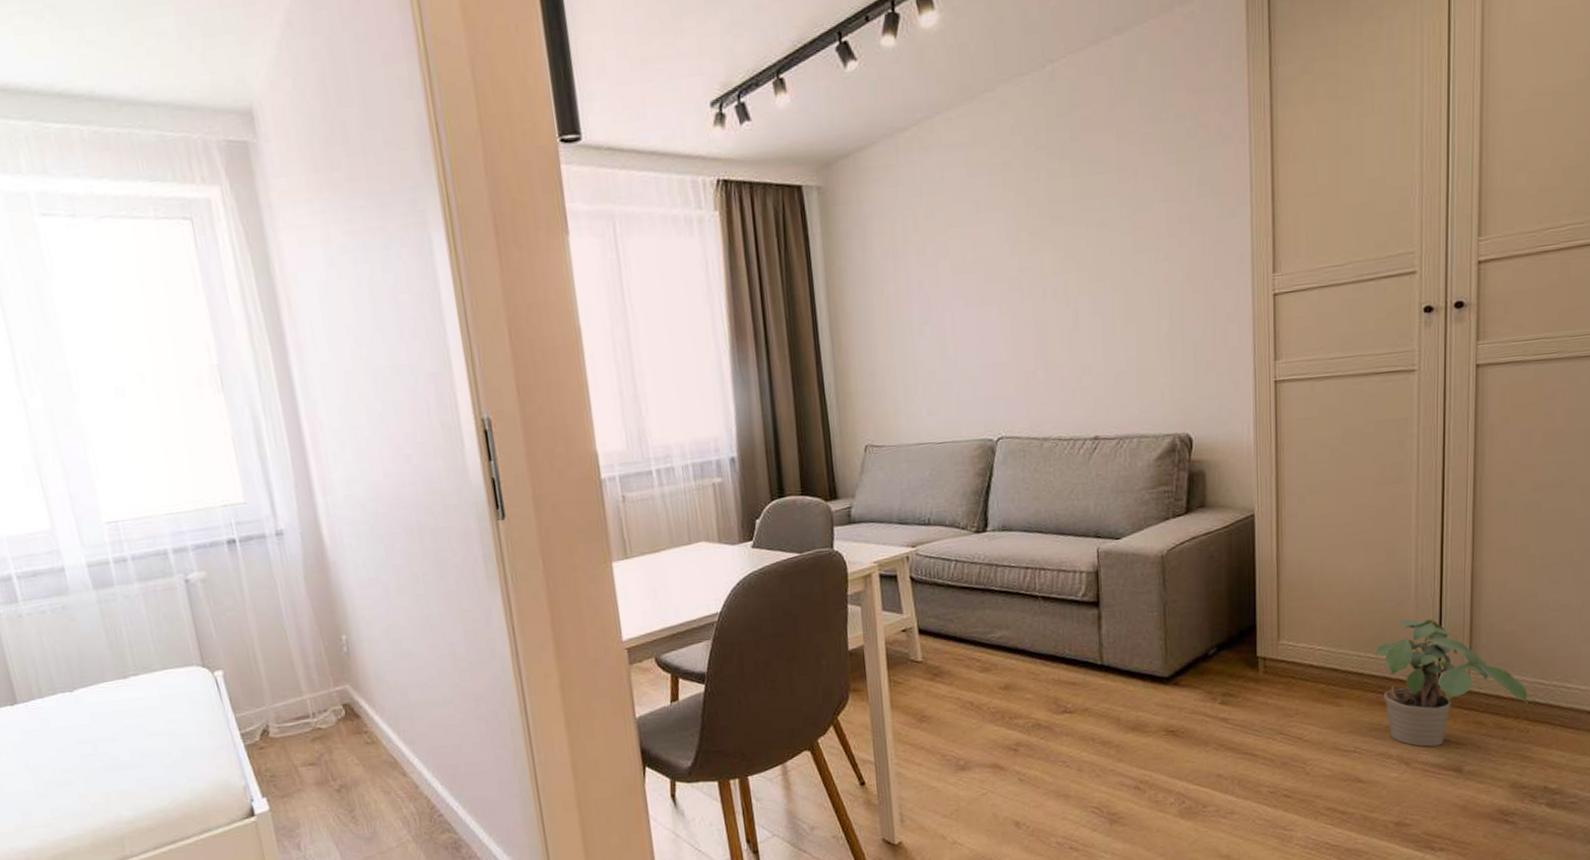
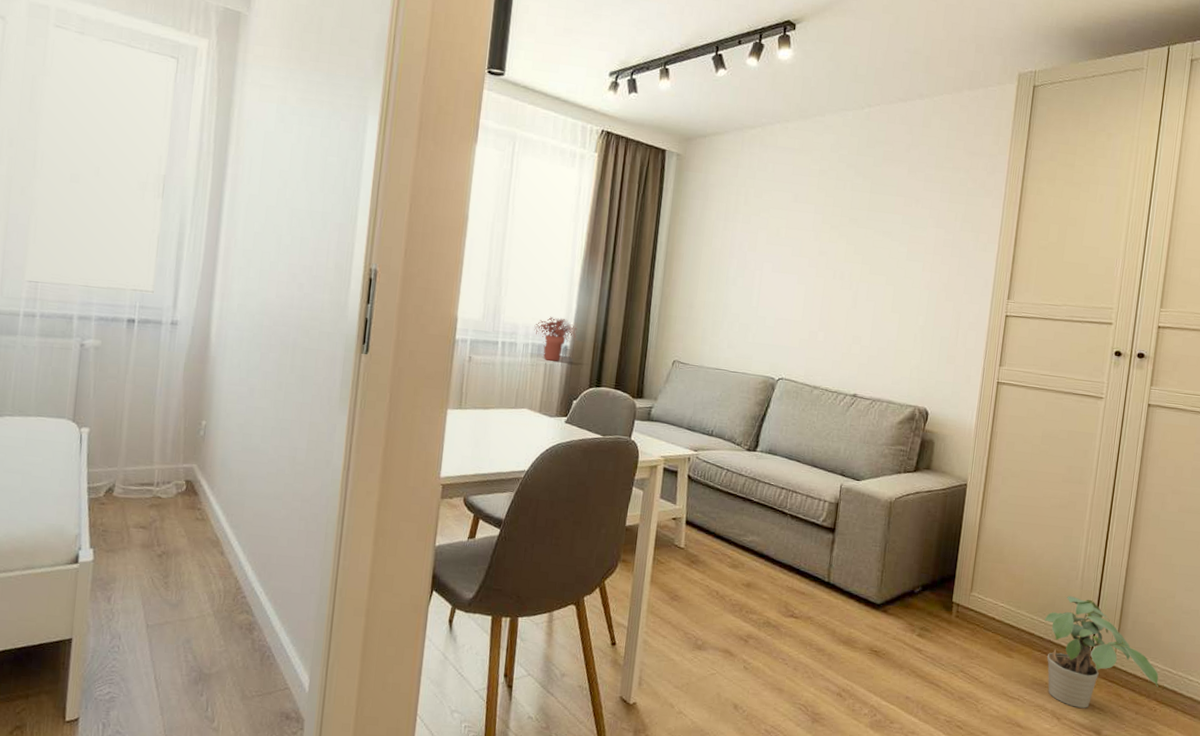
potted plant: none [690,425,745,480] -> present [534,316,577,361]

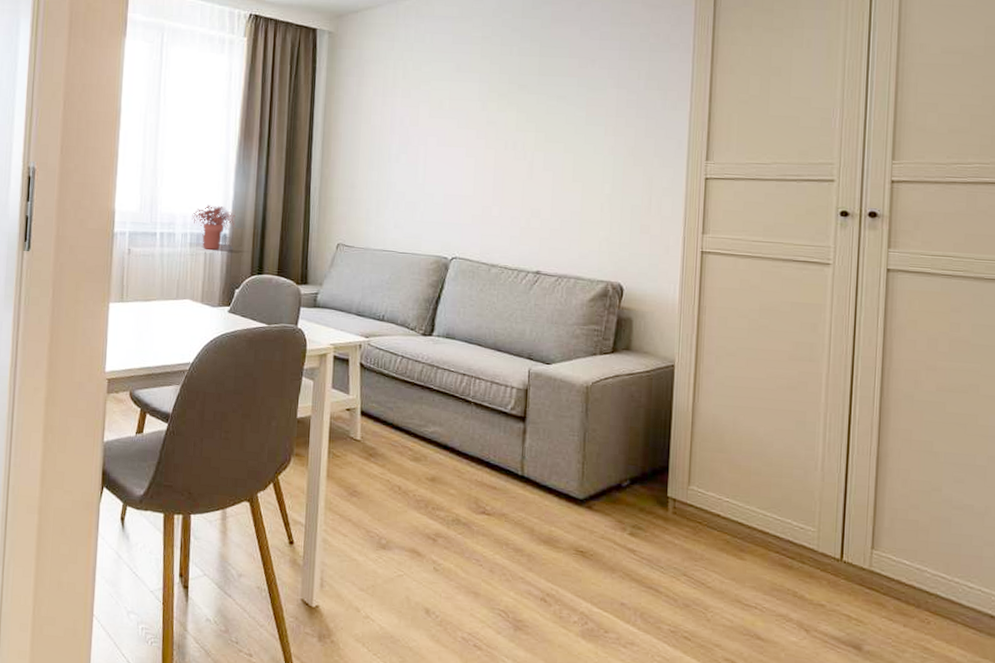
potted plant: present [1044,596,1159,708] -> none [780,489,930,619]

